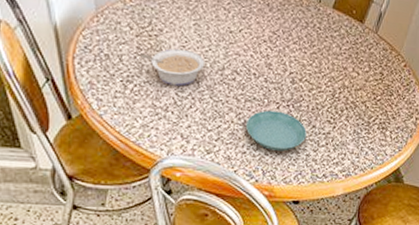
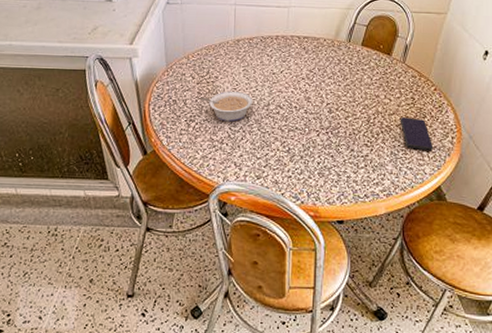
saucer: present [245,110,307,151] -> none [290,138,346,174]
smartphone: none [366,93,397,132] -> present [401,117,434,151]

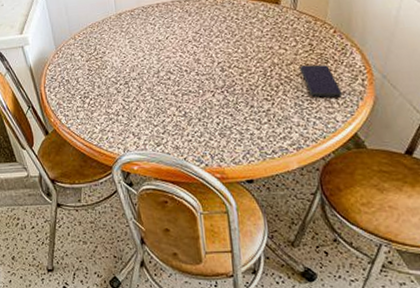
legume: present [200,91,253,122] -> none [91,63,143,94]

